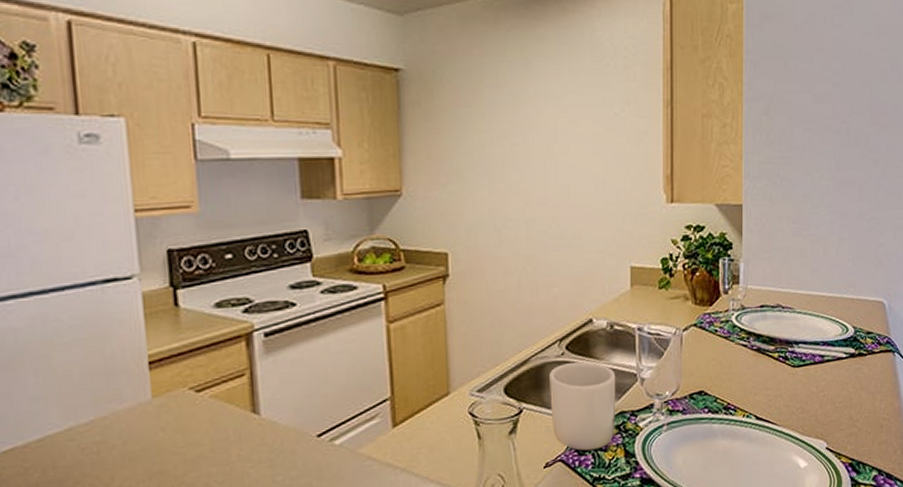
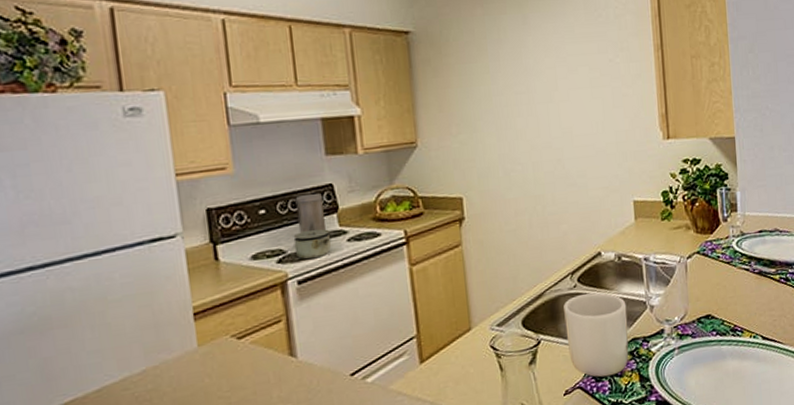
saucepan: none [261,278,303,311] -> present [293,229,331,260]
canister: none [265,240,297,282] -> present [295,193,326,234]

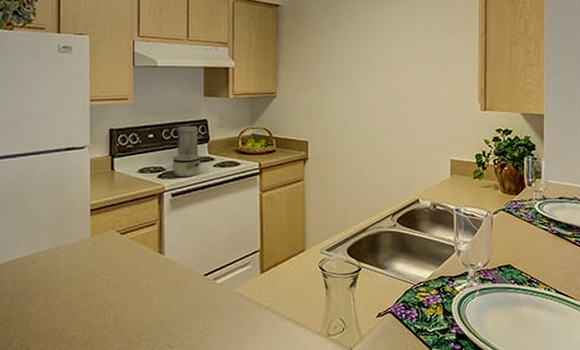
mug: present [564,292,629,377] -> none [383,232,437,306]

